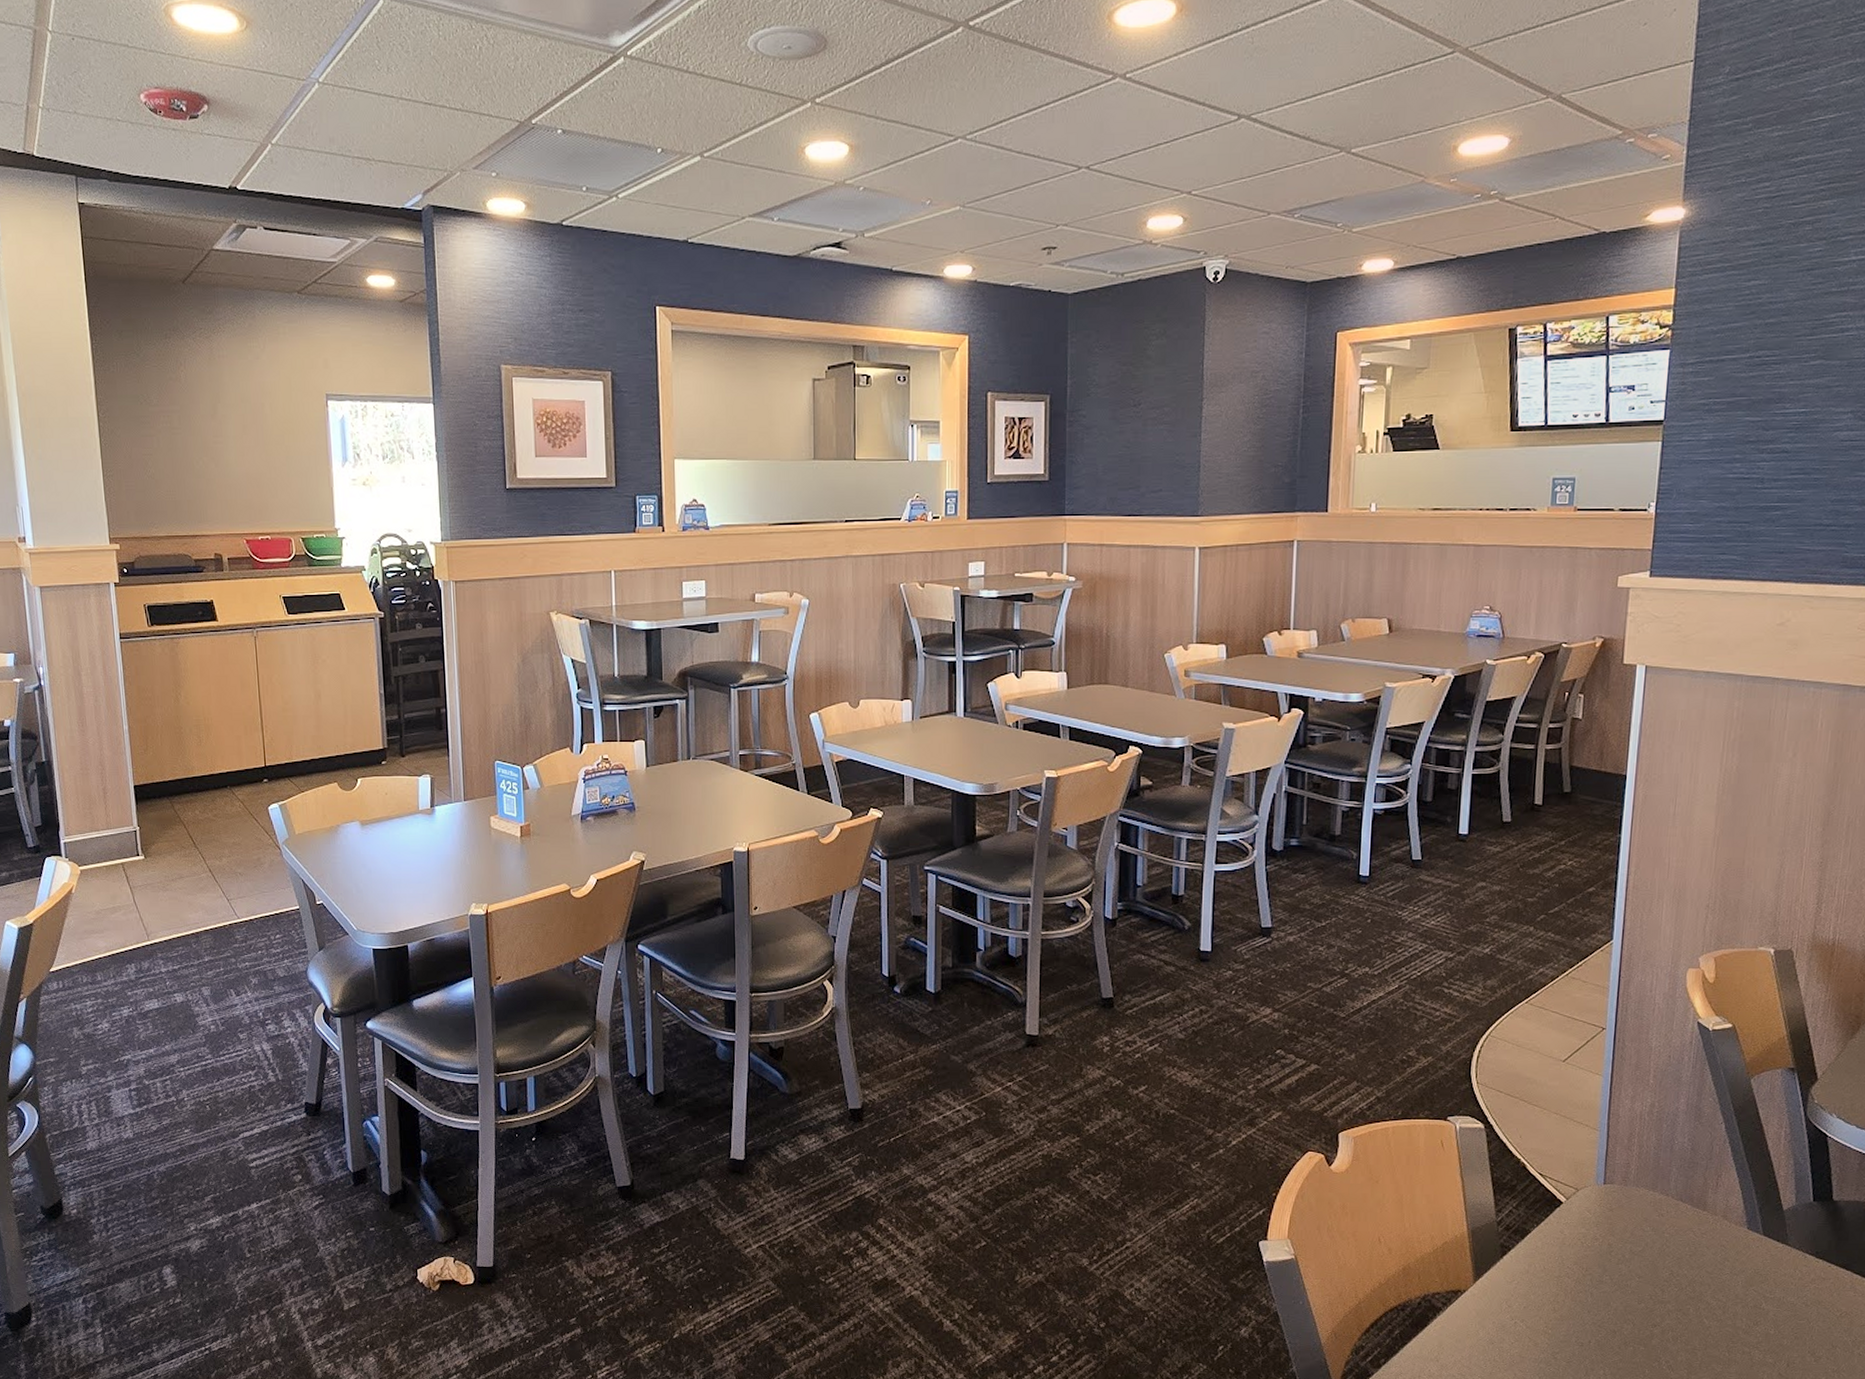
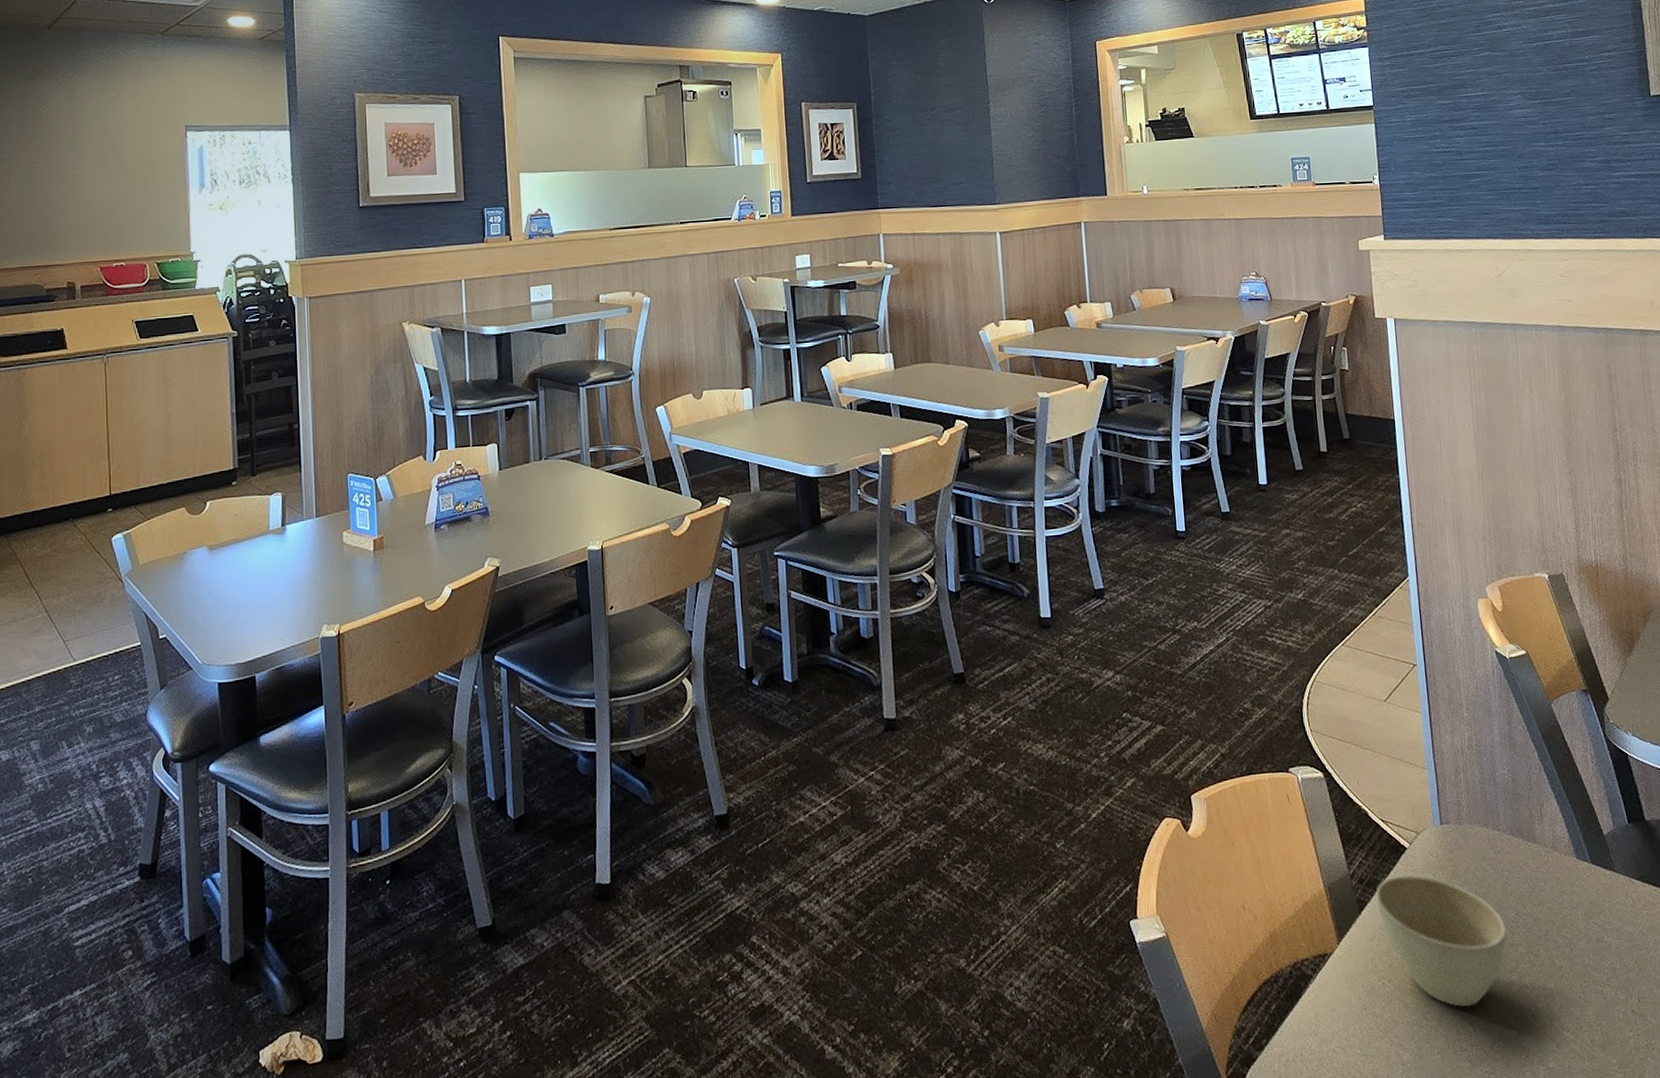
cup: none [1521,1227,1657,1353] -> present [1375,874,1506,1007]

